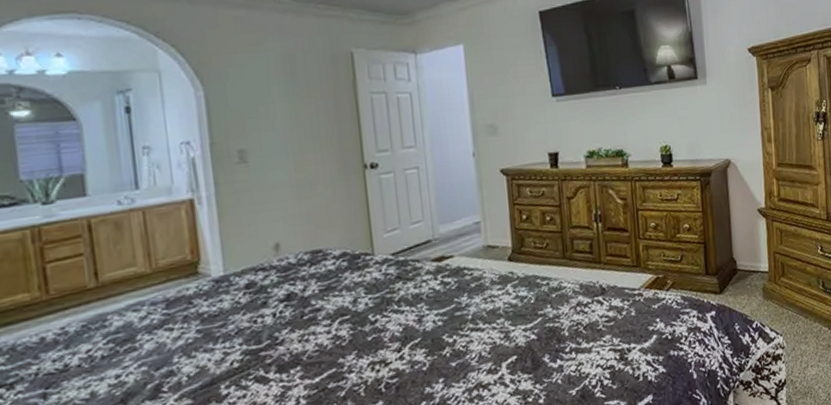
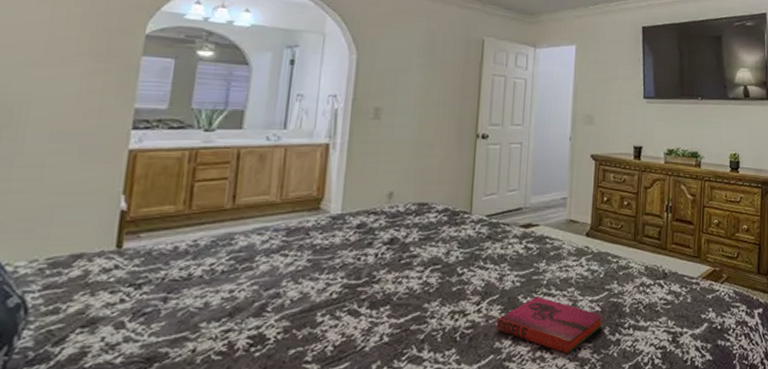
hardback book: none [423,333,541,390] -> present [497,297,603,355]

